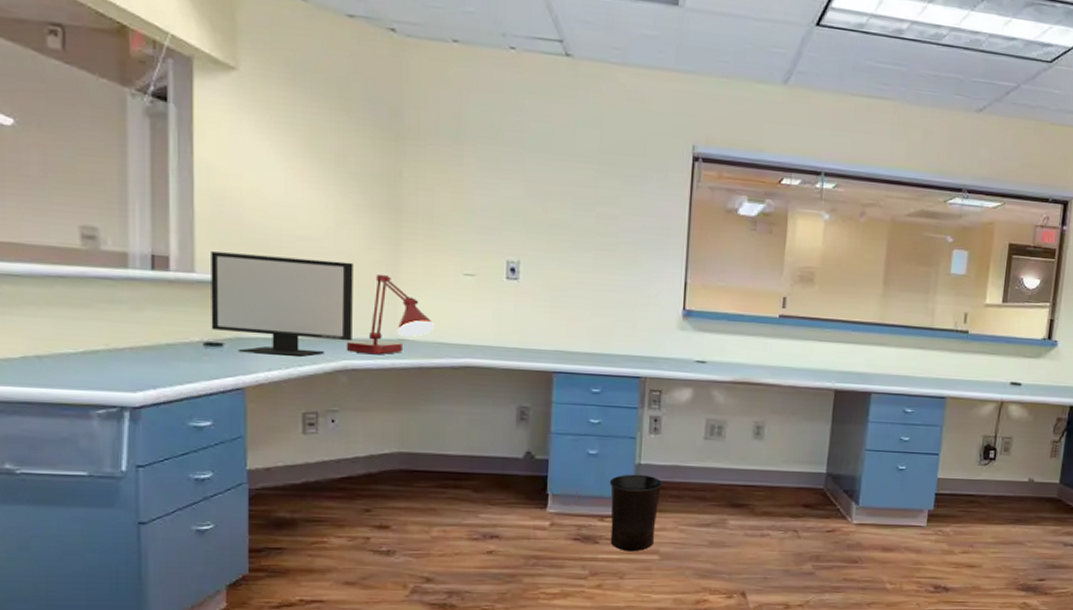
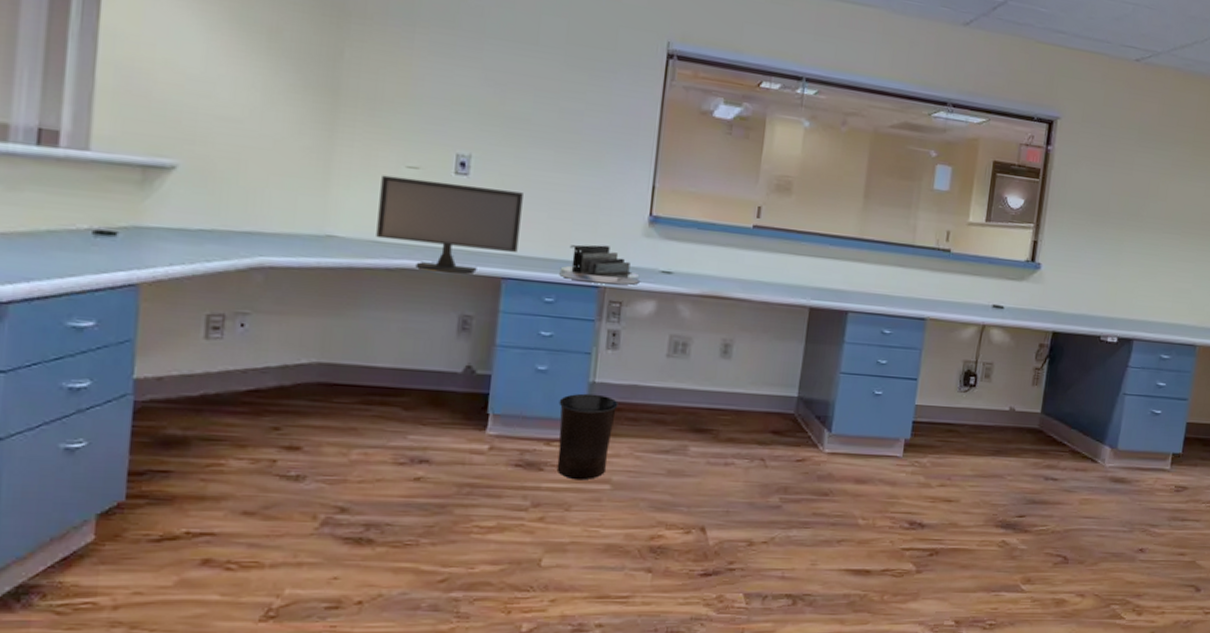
computer monitor: present [211,251,353,358] -> none [103,128,280,252]
desk lamp: present [346,275,435,355] -> none [263,163,370,252]
computer monitor: none [441,283,568,370] -> present [376,175,523,274]
desk organizer: none [604,339,677,375] -> present [559,244,640,285]

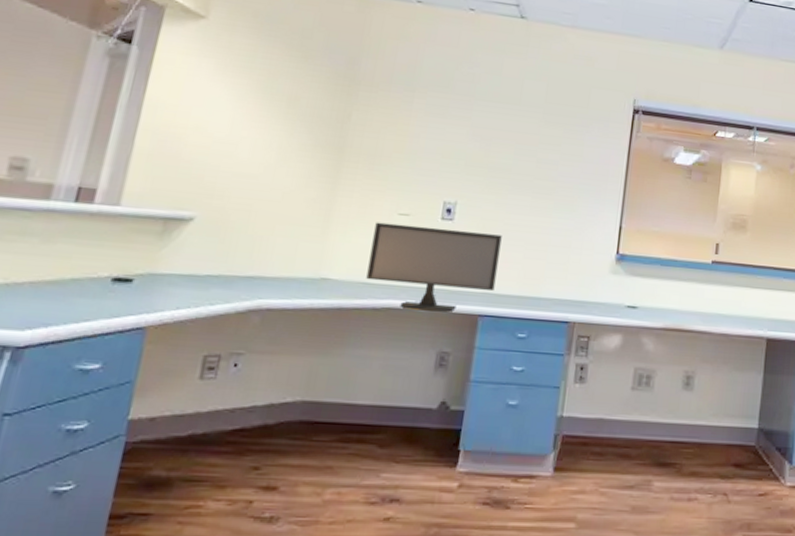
waste bin: present [556,393,619,479] -> none [523,428,585,517]
desk organizer: present [559,244,640,285] -> none [532,282,607,320]

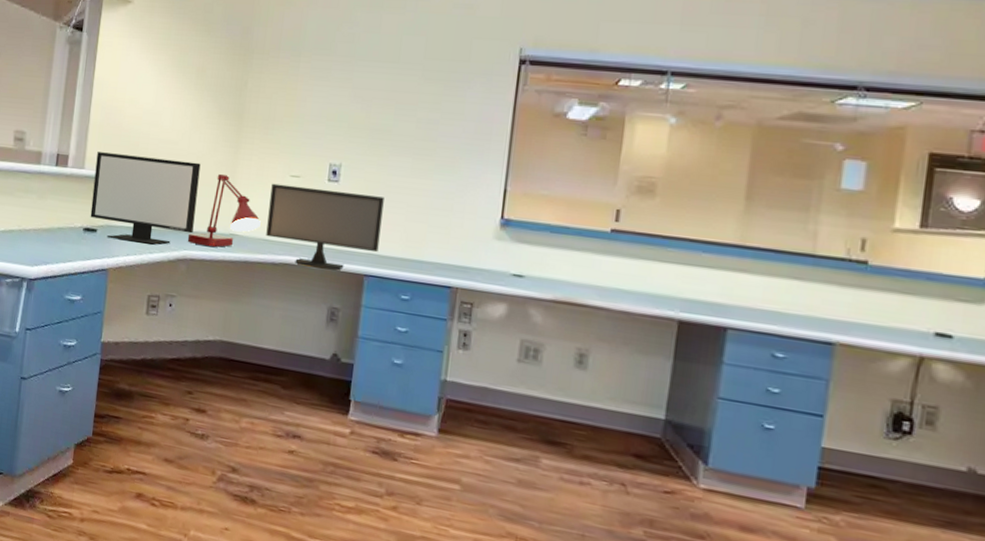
computer monitor: none [123,185,287,296] -> present [90,152,201,246]
desk lamp: none [263,212,362,295] -> present [187,174,262,248]

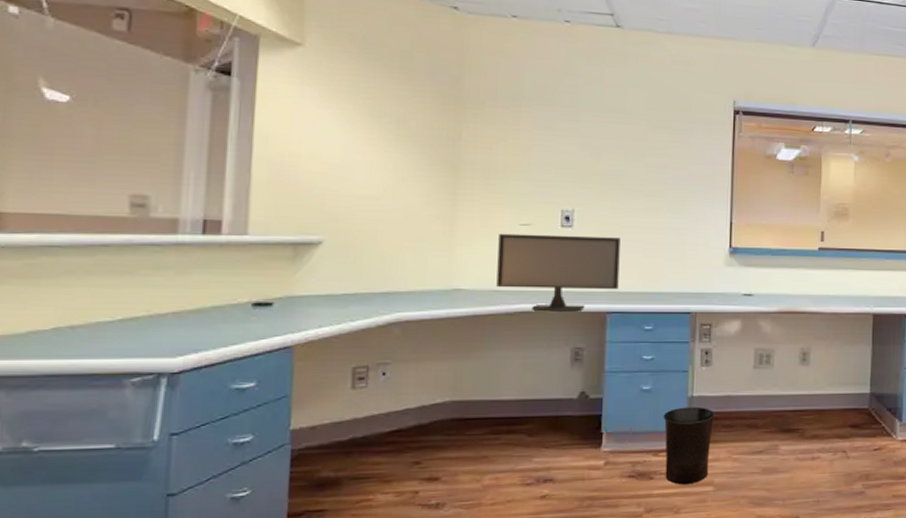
computer monitor: present [90,152,201,246] -> none [261,214,411,313]
desk lamp: present [187,174,262,248] -> none [400,229,491,306]
waste bin: none [409,390,469,477] -> present [663,406,715,484]

